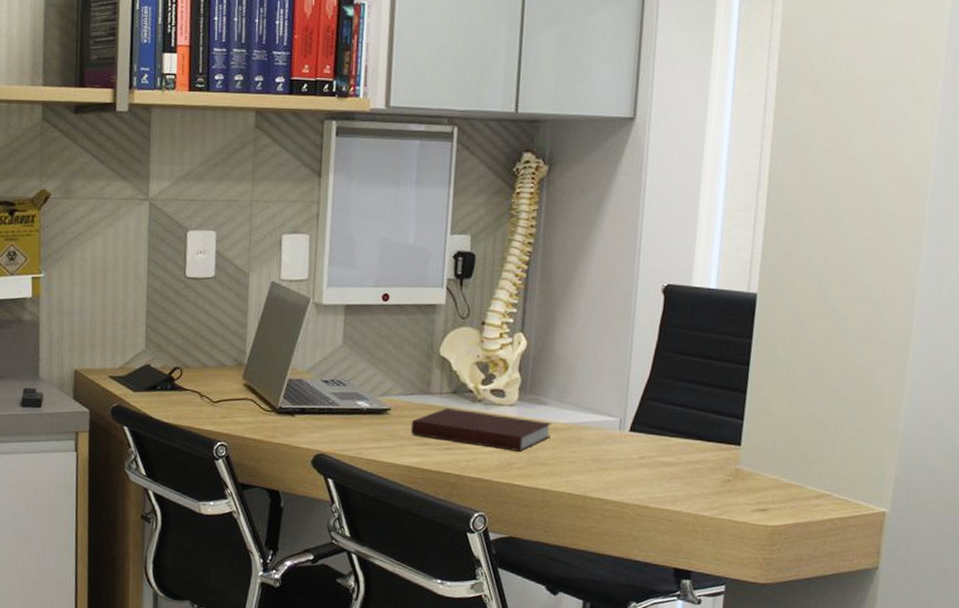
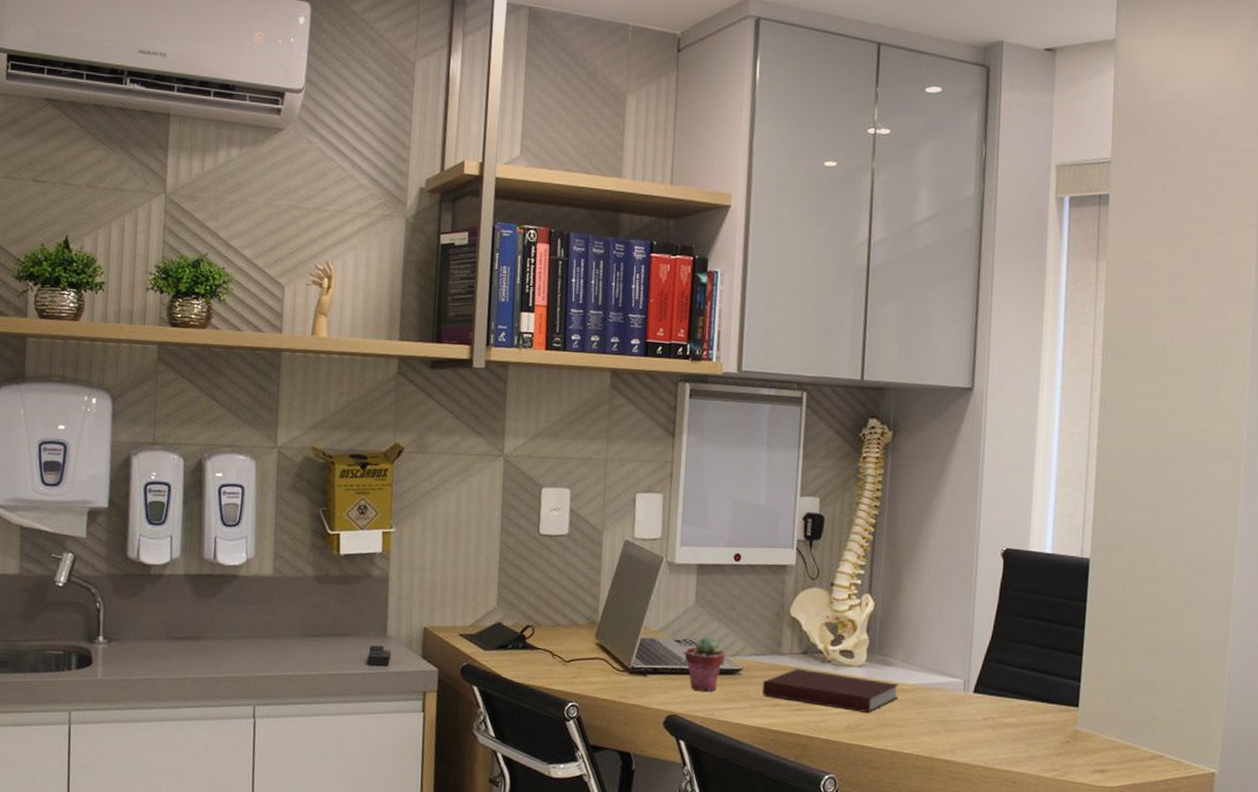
potted succulent: none [332,375,374,431] -> present [684,635,726,692]

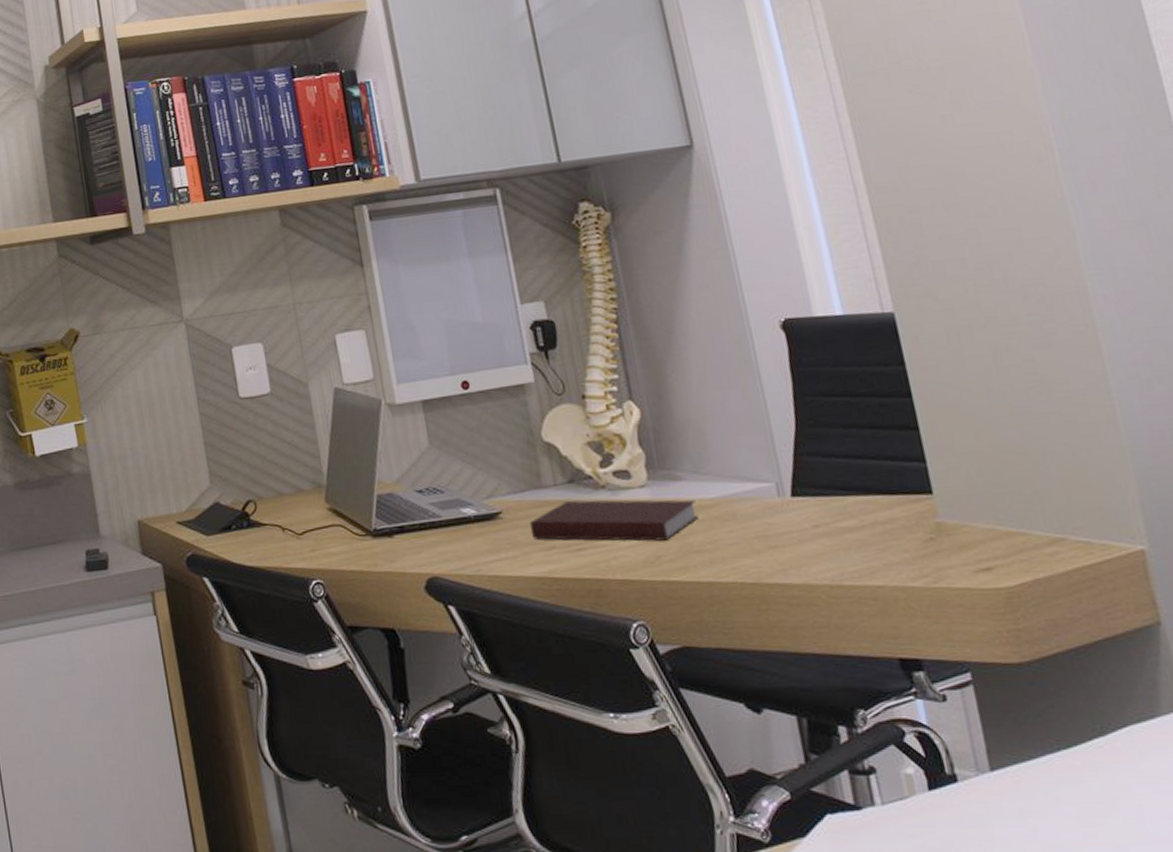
potted succulent: present [684,635,726,692] -> none [430,479,479,545]

